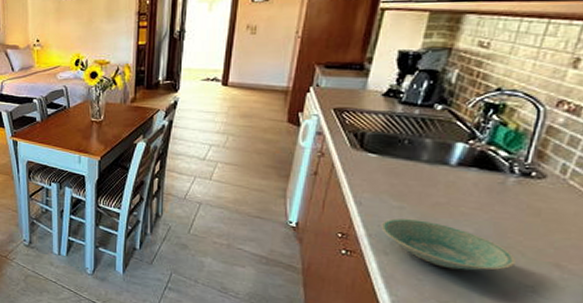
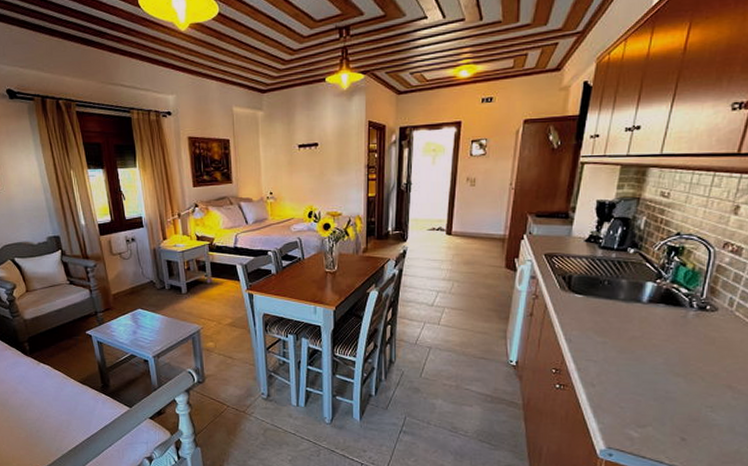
bowl: present [380,218,515,271] -> none [588,353,697,396]

